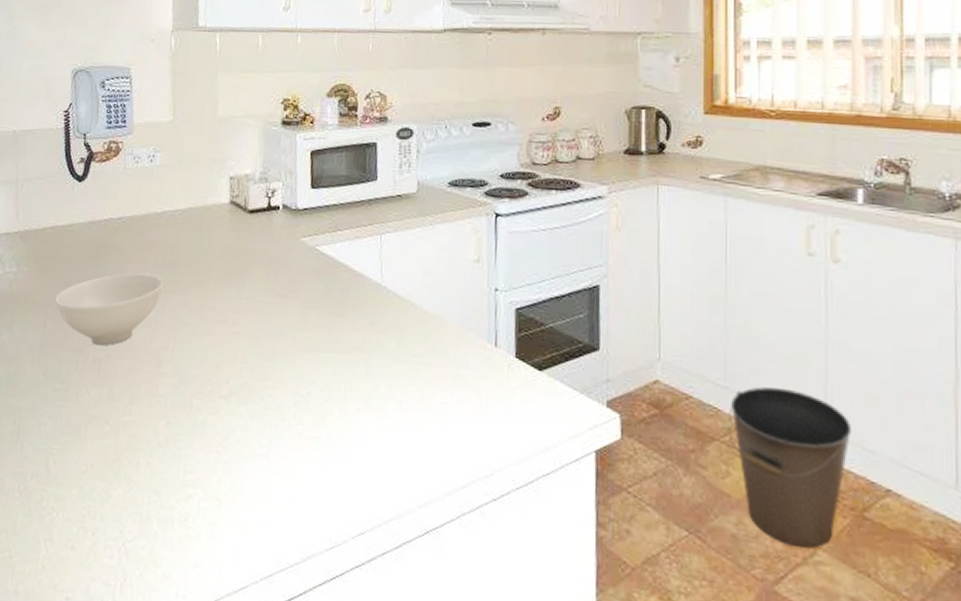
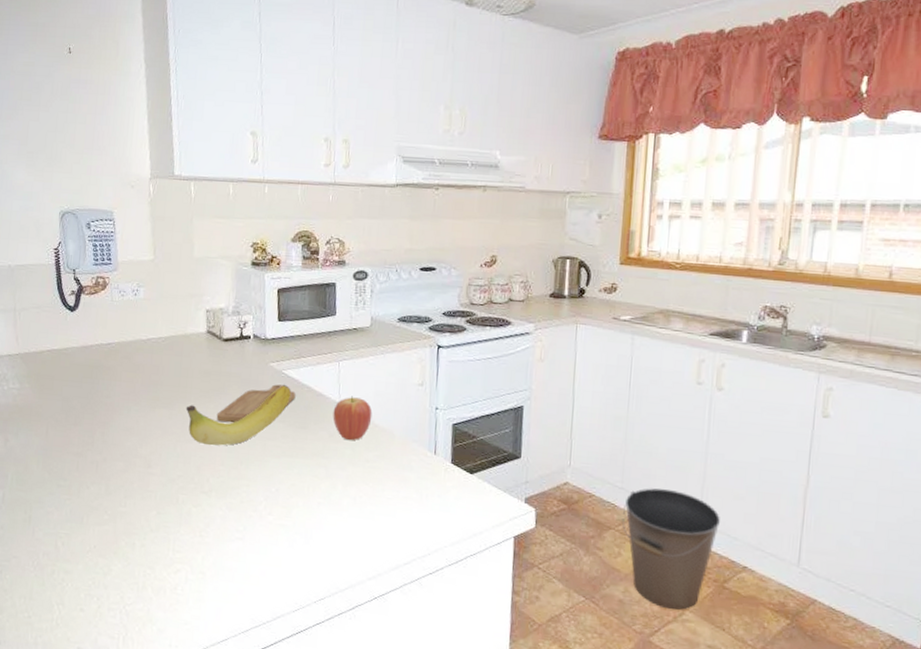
bowl: present [54,272,164,346] -> none [55,390,151,451]
fruit: none [204,262,326,339] -> present [186,384,291,446]
chopping board: none [238,263,331,310] -> present [216,384,296,422]
fruit: none [374,276,421,331] -> present [333,396,373,441]

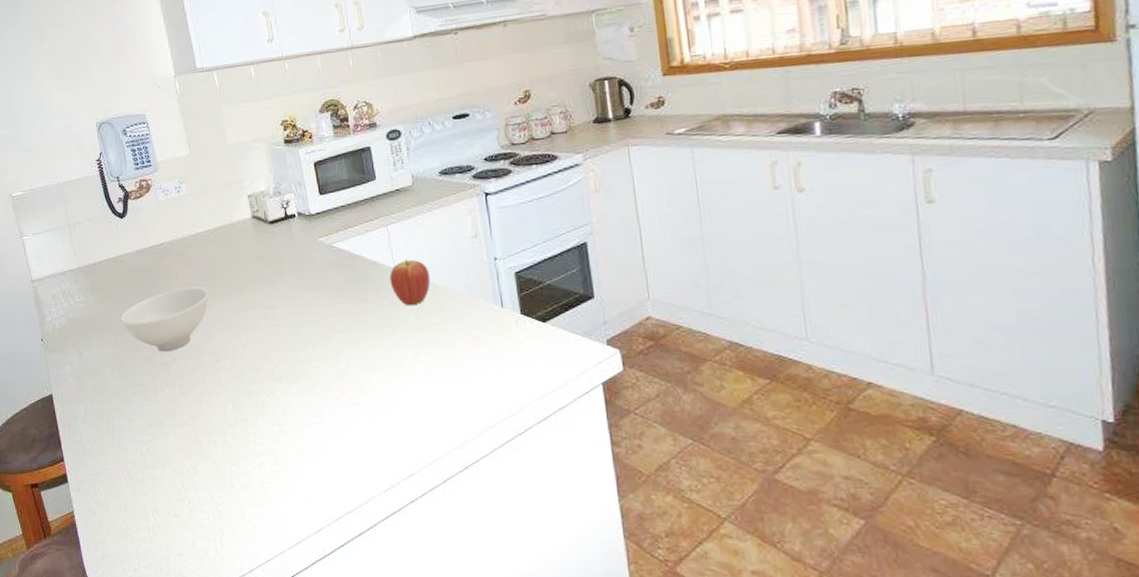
bowl: none [55,390,151,451] -> present [120,287,209,352]
fruit: present [186,384,291,446] -> none [244,257,345,332]
chopping board: present [216,384,296,422] -> none [274,259,350,305]
bucket: present [621,488,721,610] -> none [716,308,832,440]

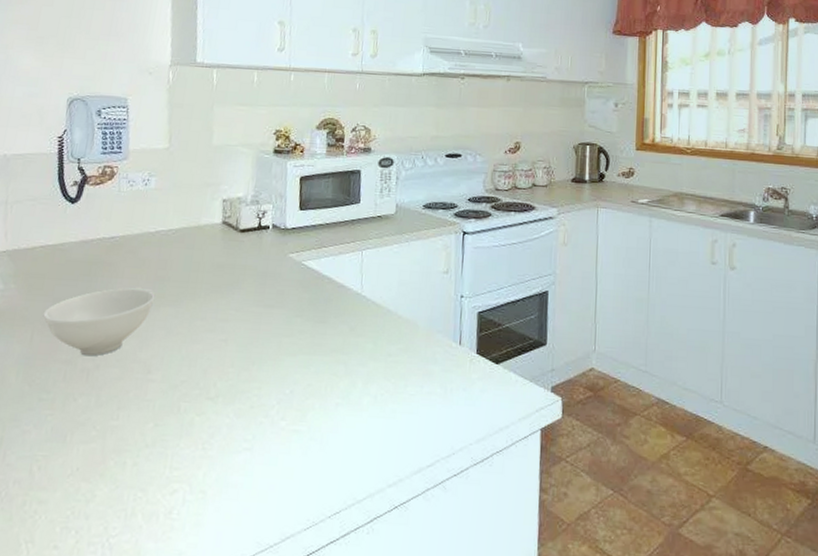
fruit: present [389,259,431,306] -> none [354,286,396,334]

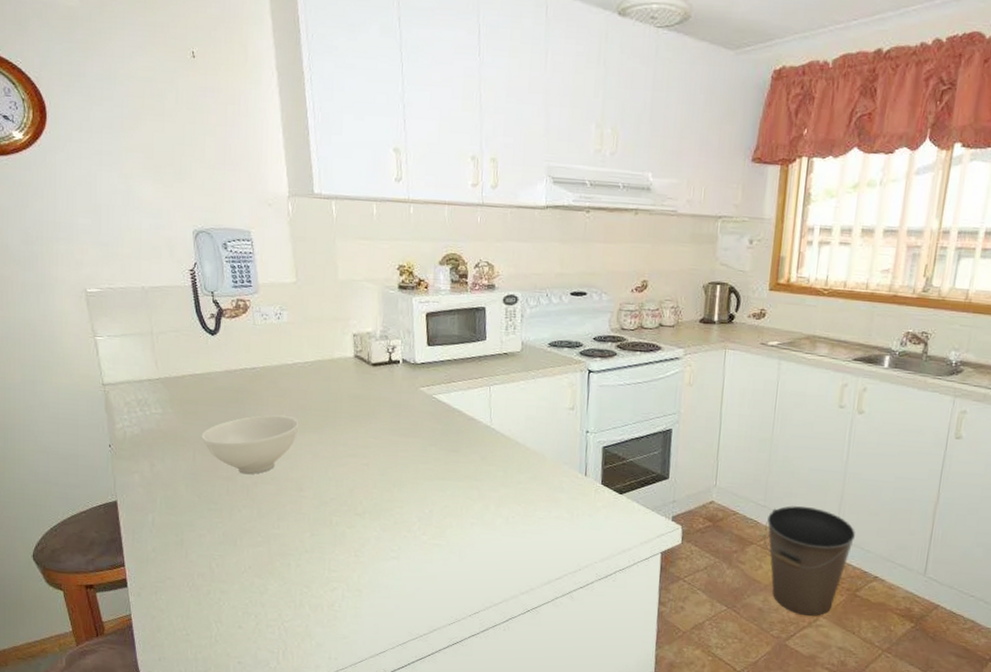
bucket: none [646,369,741,497] -> present [763,506,856,616]

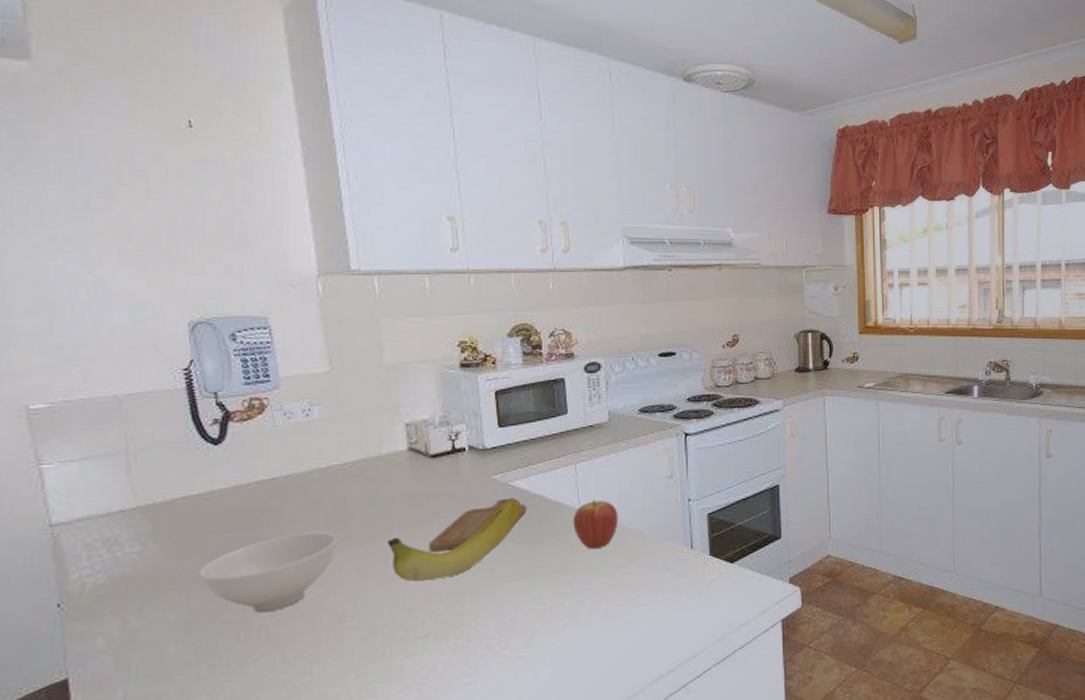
fruit: none [336,408,442,469] -> present [387,497,520,583]
chopping board: none [367,408,447,446] -> present [428,499,527,551]
fruit: none [484,420,524,464] -> present [573,499,619,550]
bucket: present [763,506,856,616] -> none [884,545,972,661]

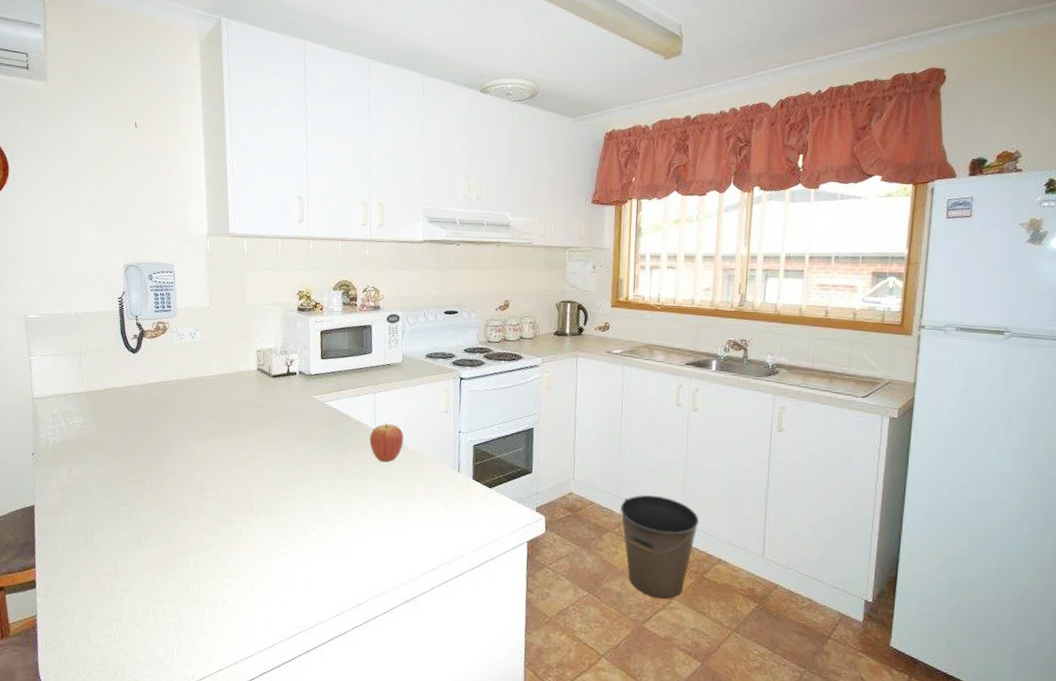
bowl: present [198,531,338,613] -> none [116,423,206,478]
fruit: present [387,497,520,583] -> none [237,414,332,471]
chopping board: present [428,499,527,551] -> none [265,414,337,449]
bucket: none [884,545,972,661] -> present [617,495,700,599]

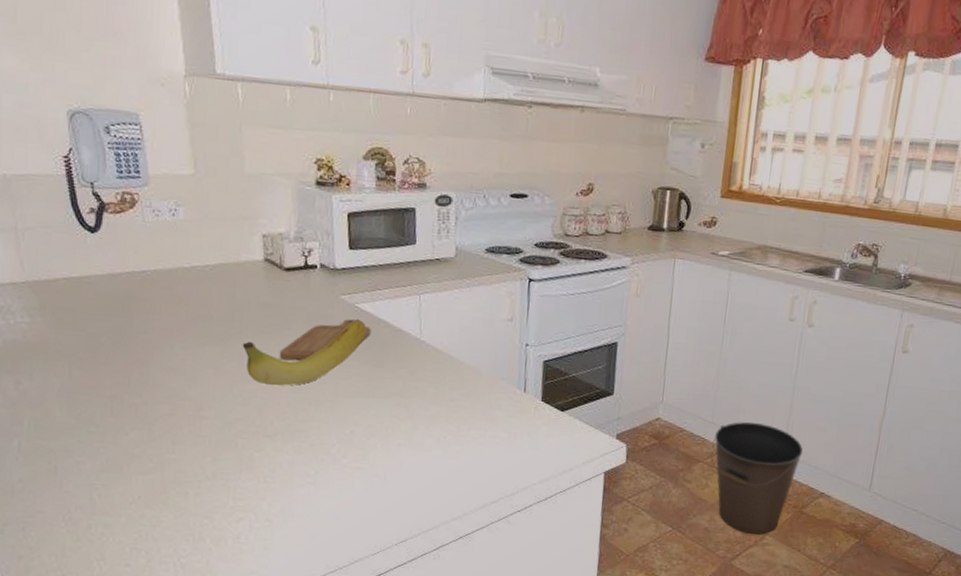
fruit: none [237,414,332,471] -> present [242,318,366,386]
chopping board: none [265,414,337,449] -> present [279,319,371,361]
fruit: present [369,423,404,462] -> none [413,331,457,379]

